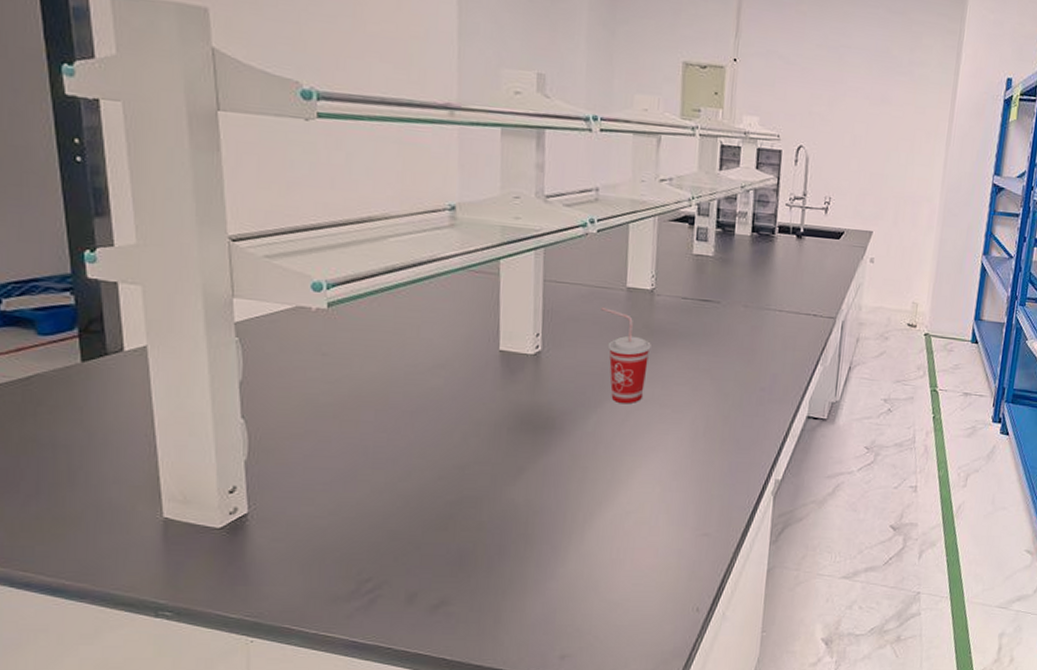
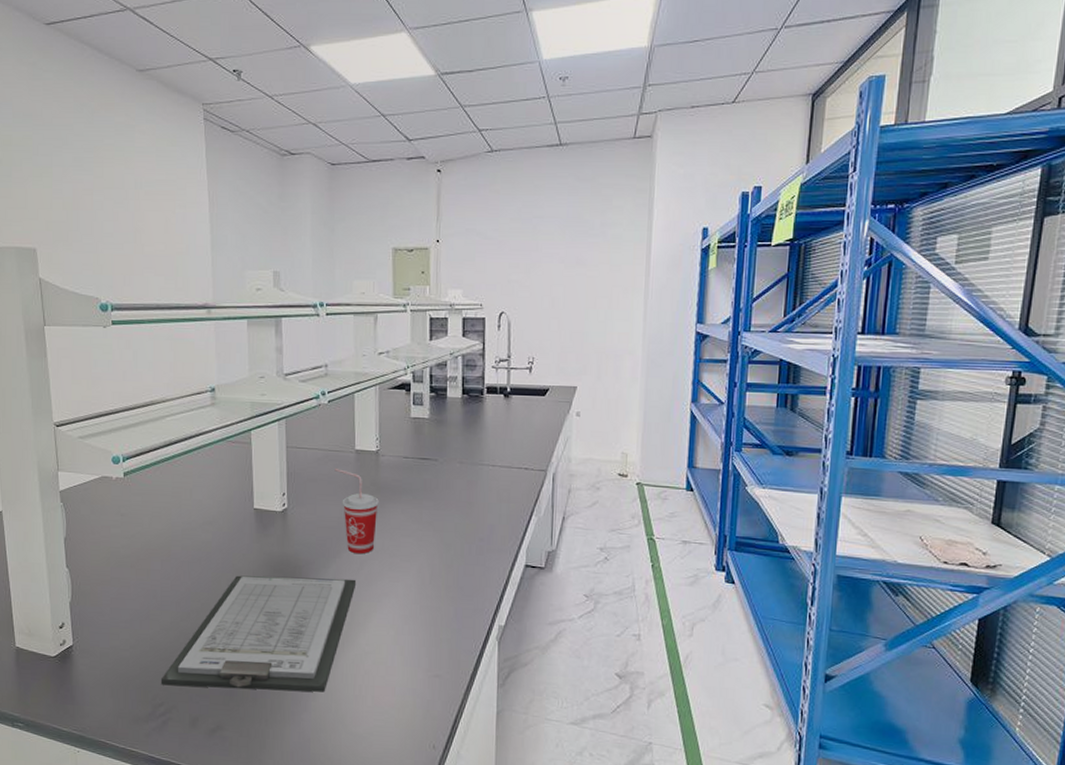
clipboard: none [370,427,620,558] -> present [162,575,357,692]

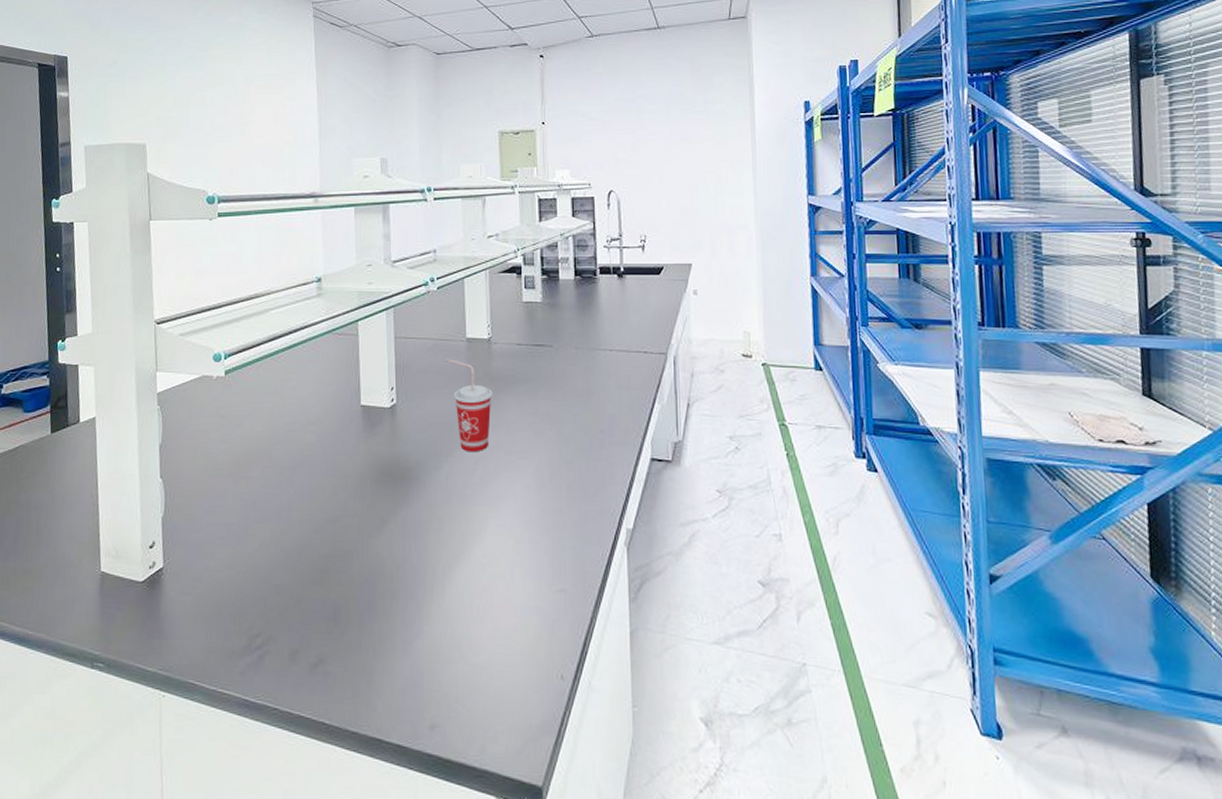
clipboard: present [162,575,357,692] -> none [259,480,471,615]

